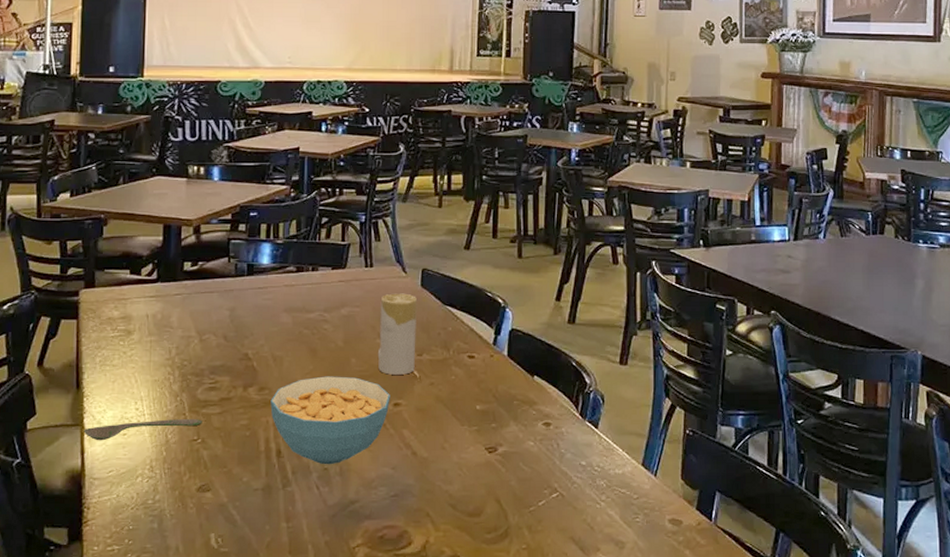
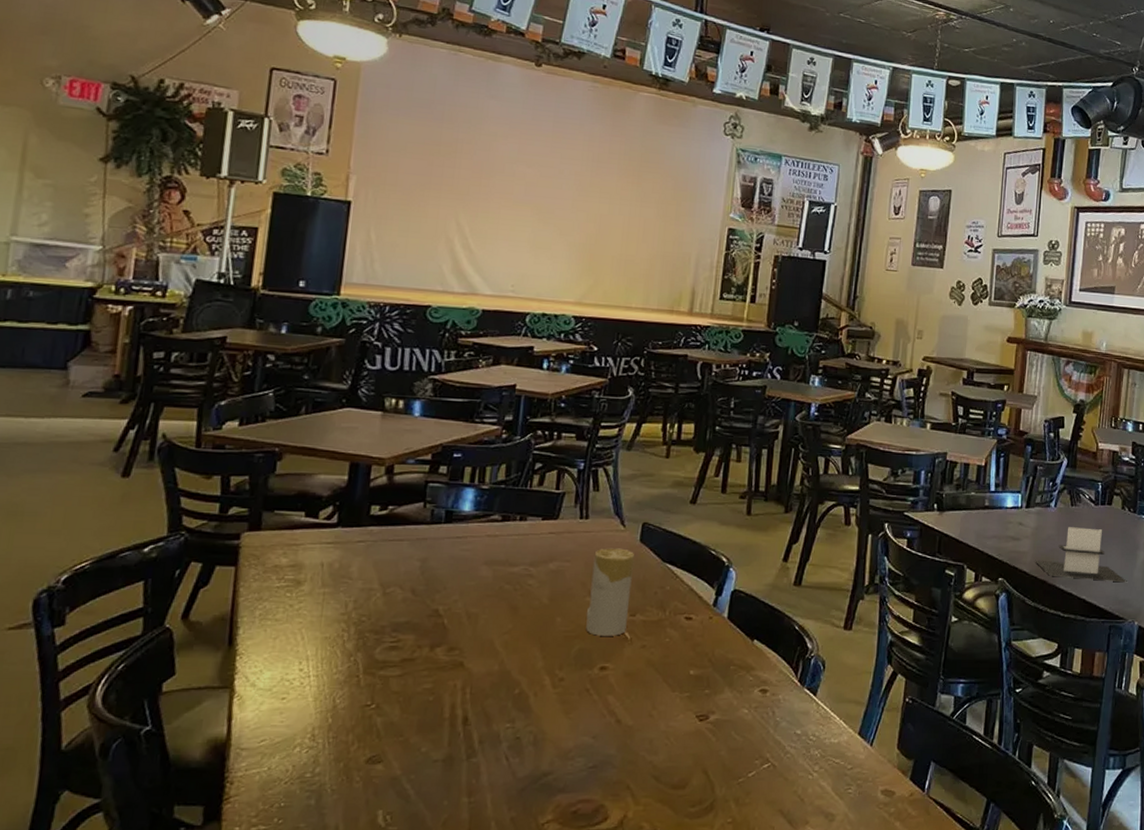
spoon: present [83,419,202,441] -> none [233,682,379,706]
cereal bowl: present [270,376,390,465] -> none [460,636,597,734]
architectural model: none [807,258,906,312] -> present [1035,527,1127,583]

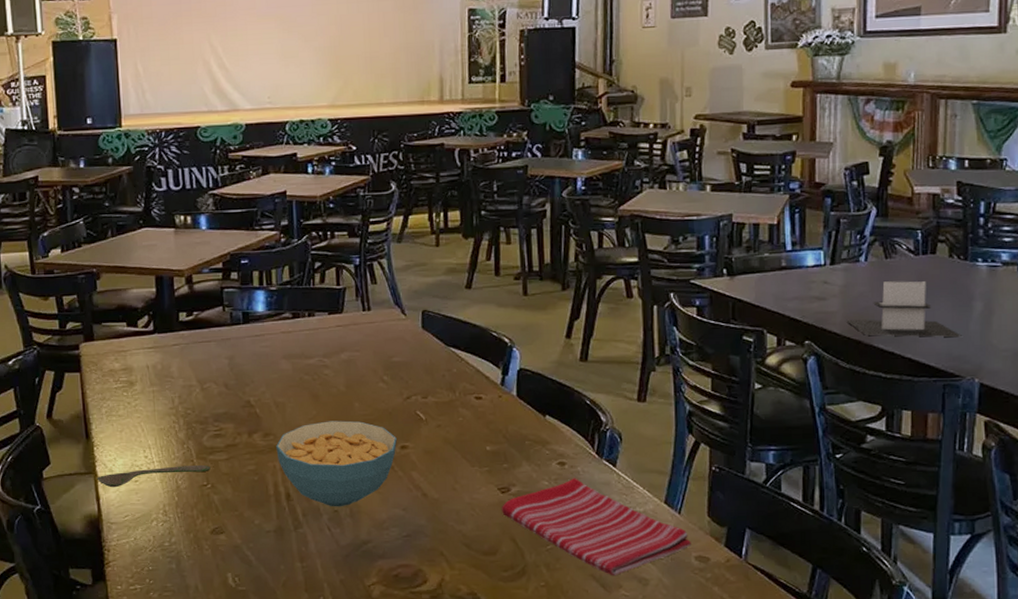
spoon: none [233,682,379,706] -> present [97,465,211,488]
cereal bowl: none [460,636,597,734] -> present [276,420,397,507]
candle: present [586,548,635,636] -> none [380,336,420,418]
dish towel: none [697,706,879,812] -> present [502,478,691,576]

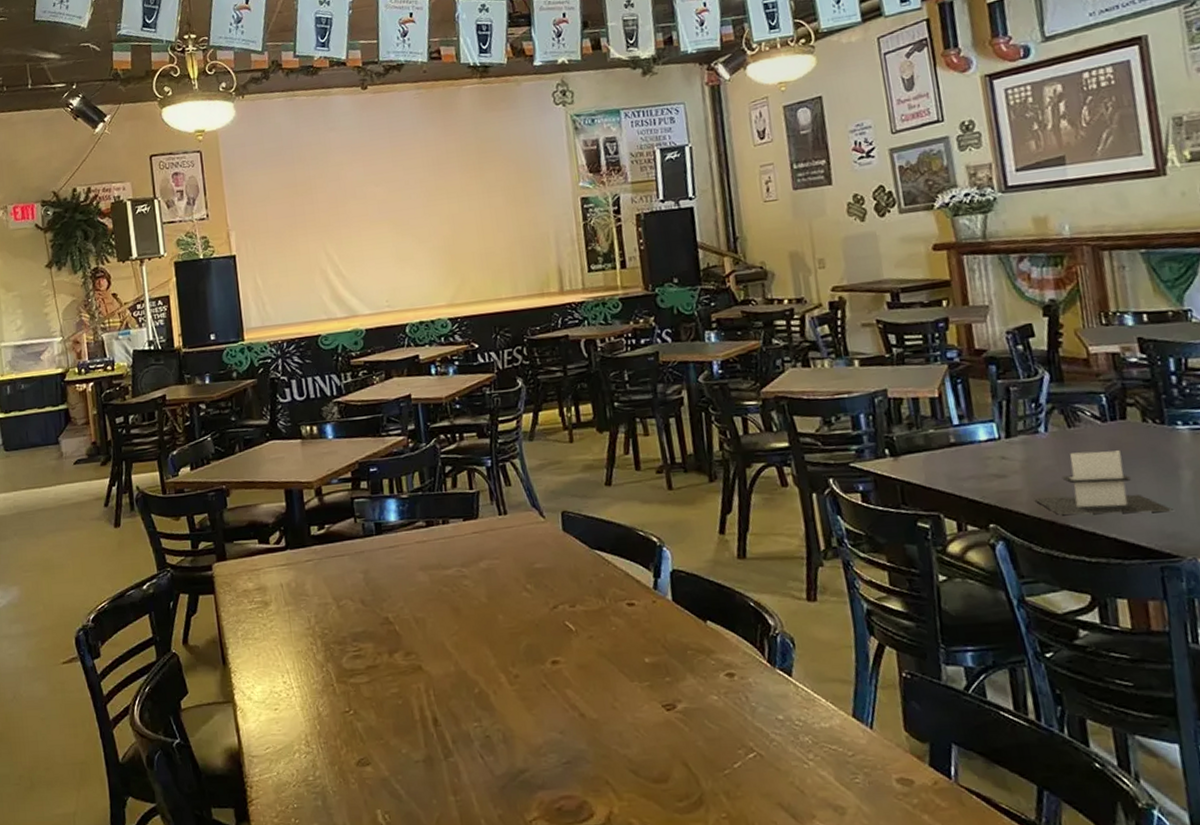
spoon: present [97,465,211,488] -> none [235,689,352,718]
cereal bowl: present [276,420,397,507] -> none [418,635,547,732]
dish towel: present [502,478,691,576] -> none [668,691,890,805]

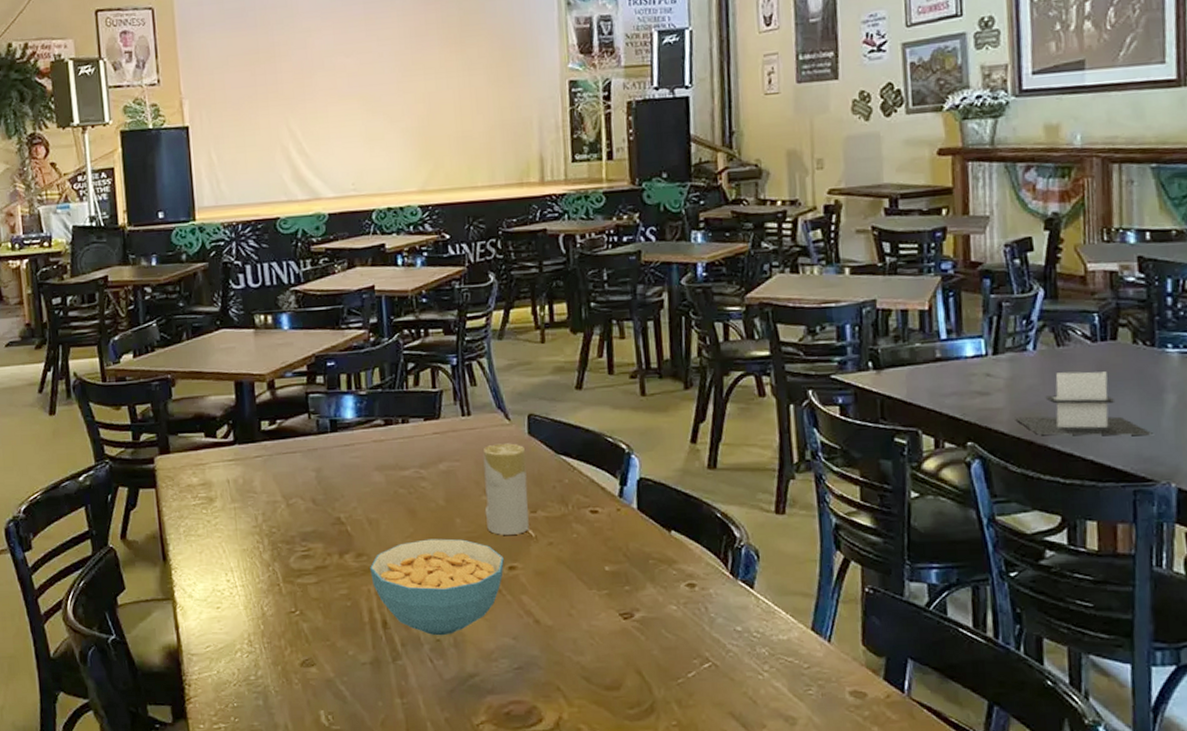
cereal bowl: none [418,635,547,732] -> present [370,538,504,636]
candle: none [520,540,569,630] -> present [483,443,529,535]

